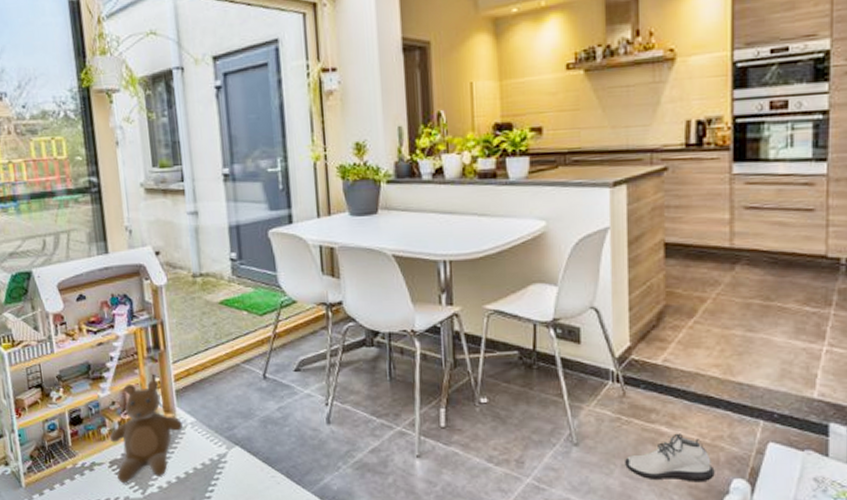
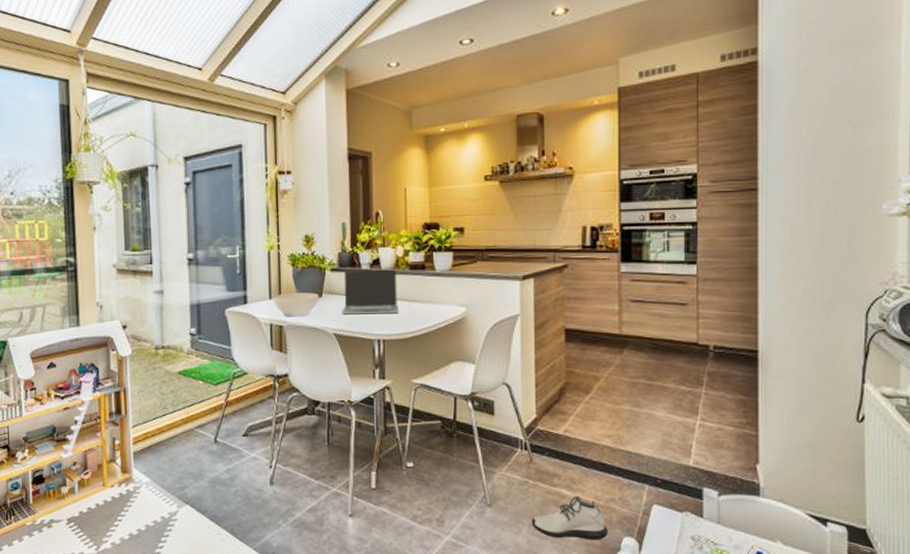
teddy bear: present [109,380,184,482] -> none [69,443,139,539]
bowl: none [322,209,375,238] -> present [273,293,320,317]
laptop: none [401,179,466,233] -> present [342,269,398,315]

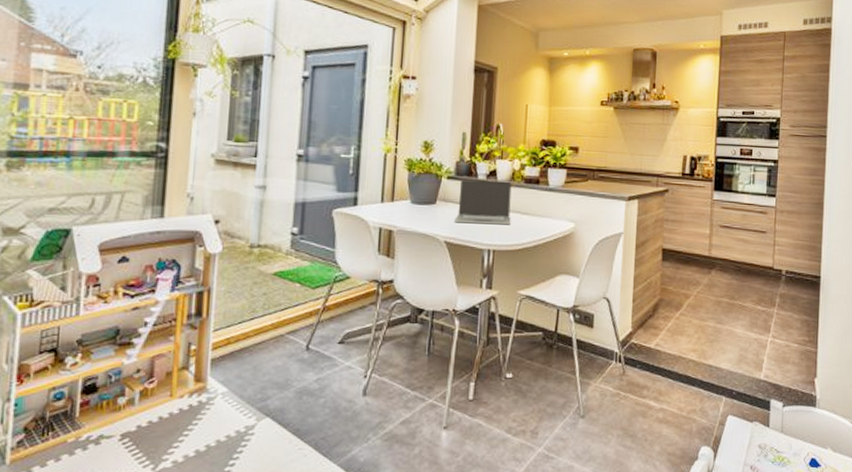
bowl: present [273,293,320,317] -> none [385,197,434,223]
shoe: present [532,496,608,540] -> none [620,407,688,450]

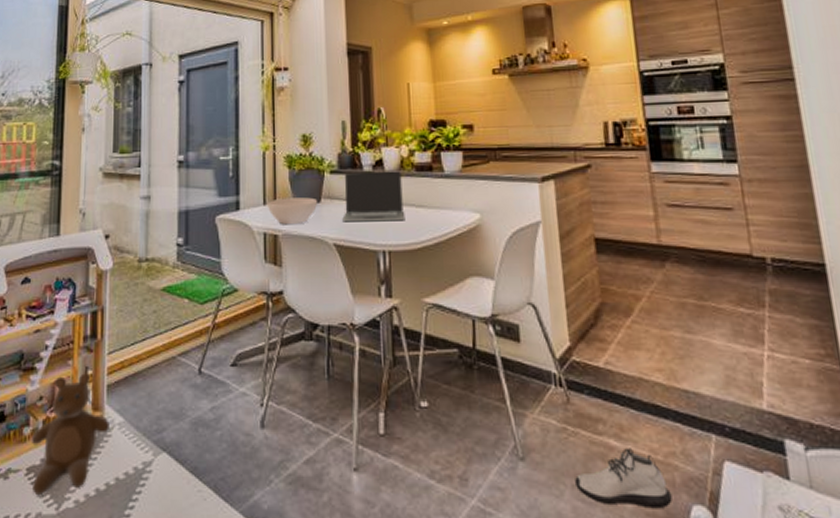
teddy bear: none [126,348,214,457] -> present [31,373,111,495]
bowl: none [385,197,434,223] -> present [268,197,318,225]
shoe: none [620,407,688,450] -> present [575,448,672,509]

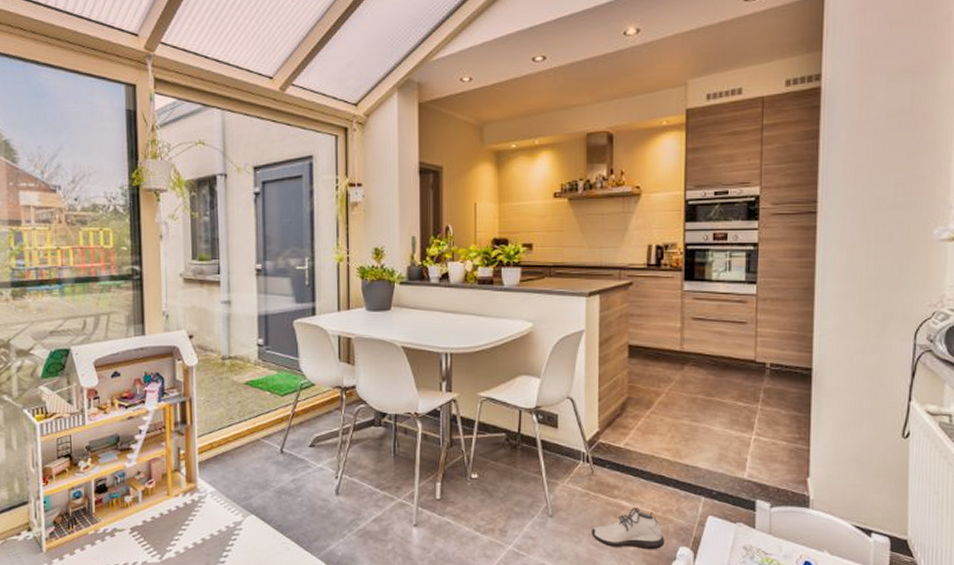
teddy bear: present [31,373,111,495] -> none [132,453,204,548]
bowl: present [268,197,318,225] -> none [342,305,388,329]
laptop: present [342,171,404,222] -> none [410,283,465,328]

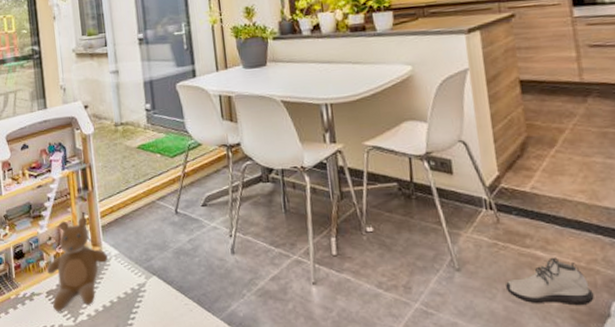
teddy bear: none [132,453,204,548] -> present [46,217,109,311]

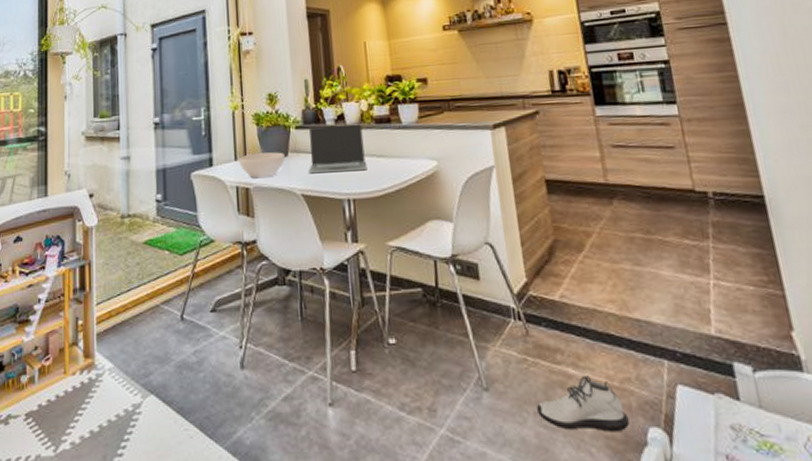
teddy bear: present [46,217,109,311] -> none [28,323,101,438]
bowl: none [220,62,265,88] -> present [239,152,286,179]
laptop: none [286,33,342,82] -> present [309,124,366,174]

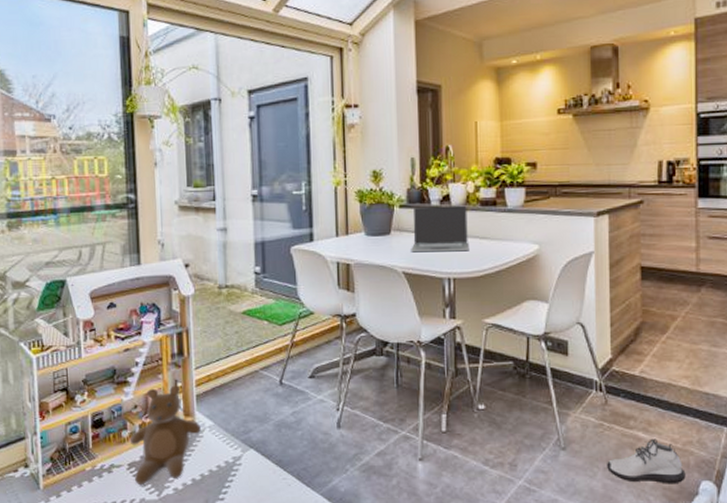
teddy bear: none [28,323,101,438] -> present [129,385,202,484]
bowl: present [239,152,286,179] -> none [340,230,388,255]

